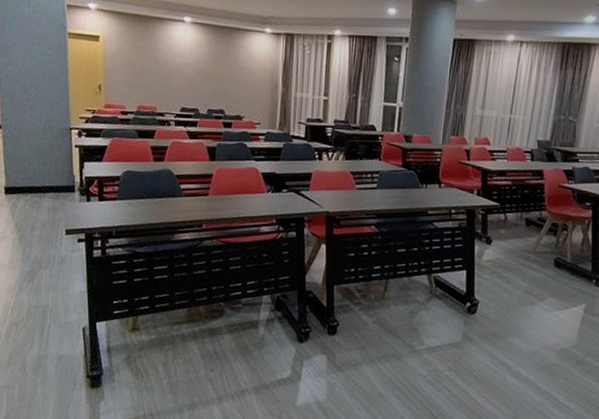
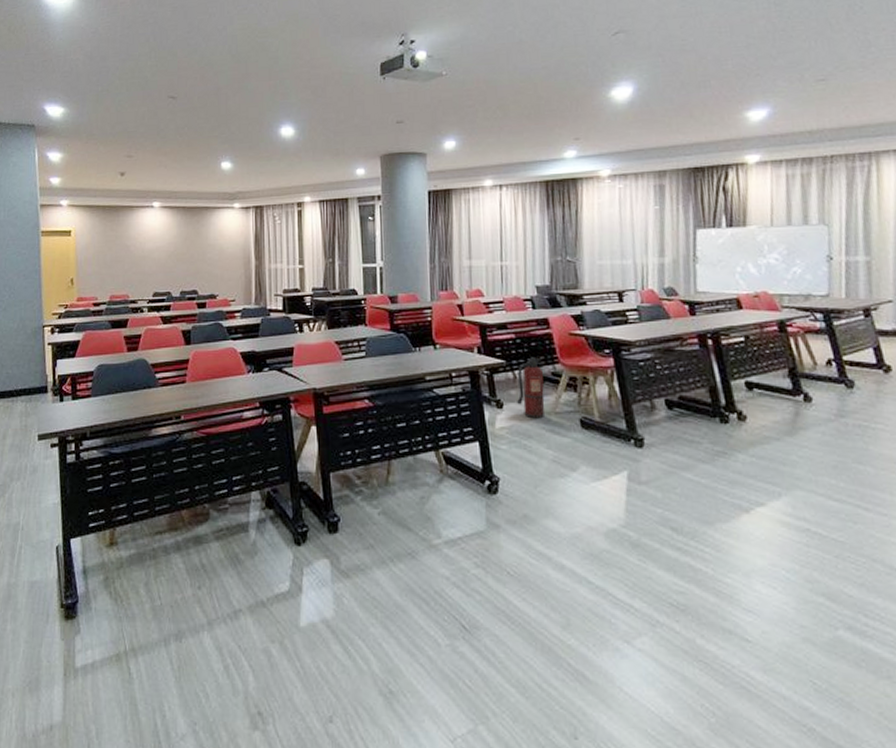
fire extinguisher: none [504,203,534,256] -> present [517,357,545,419]

